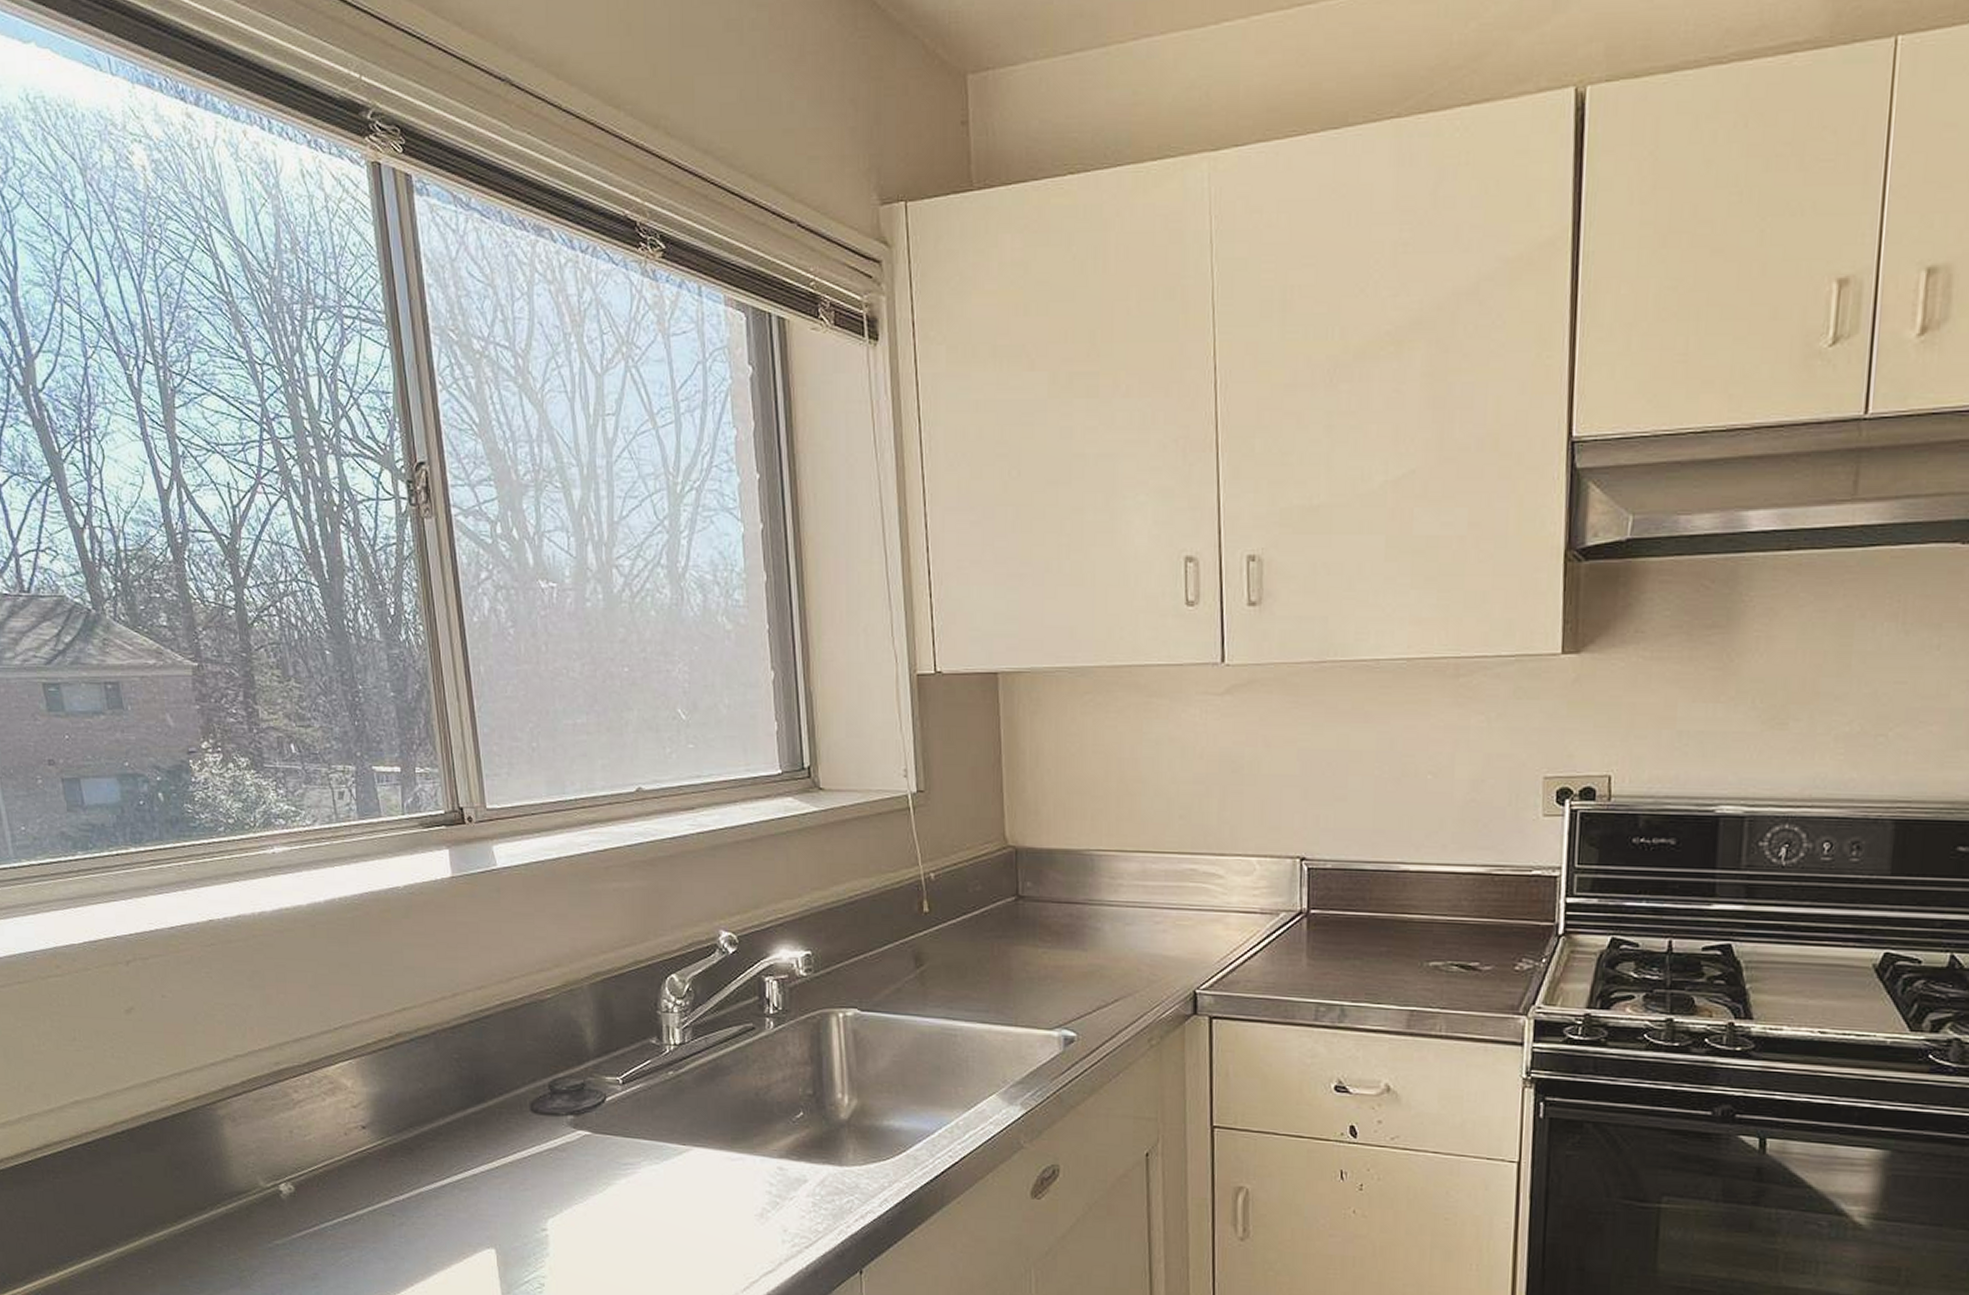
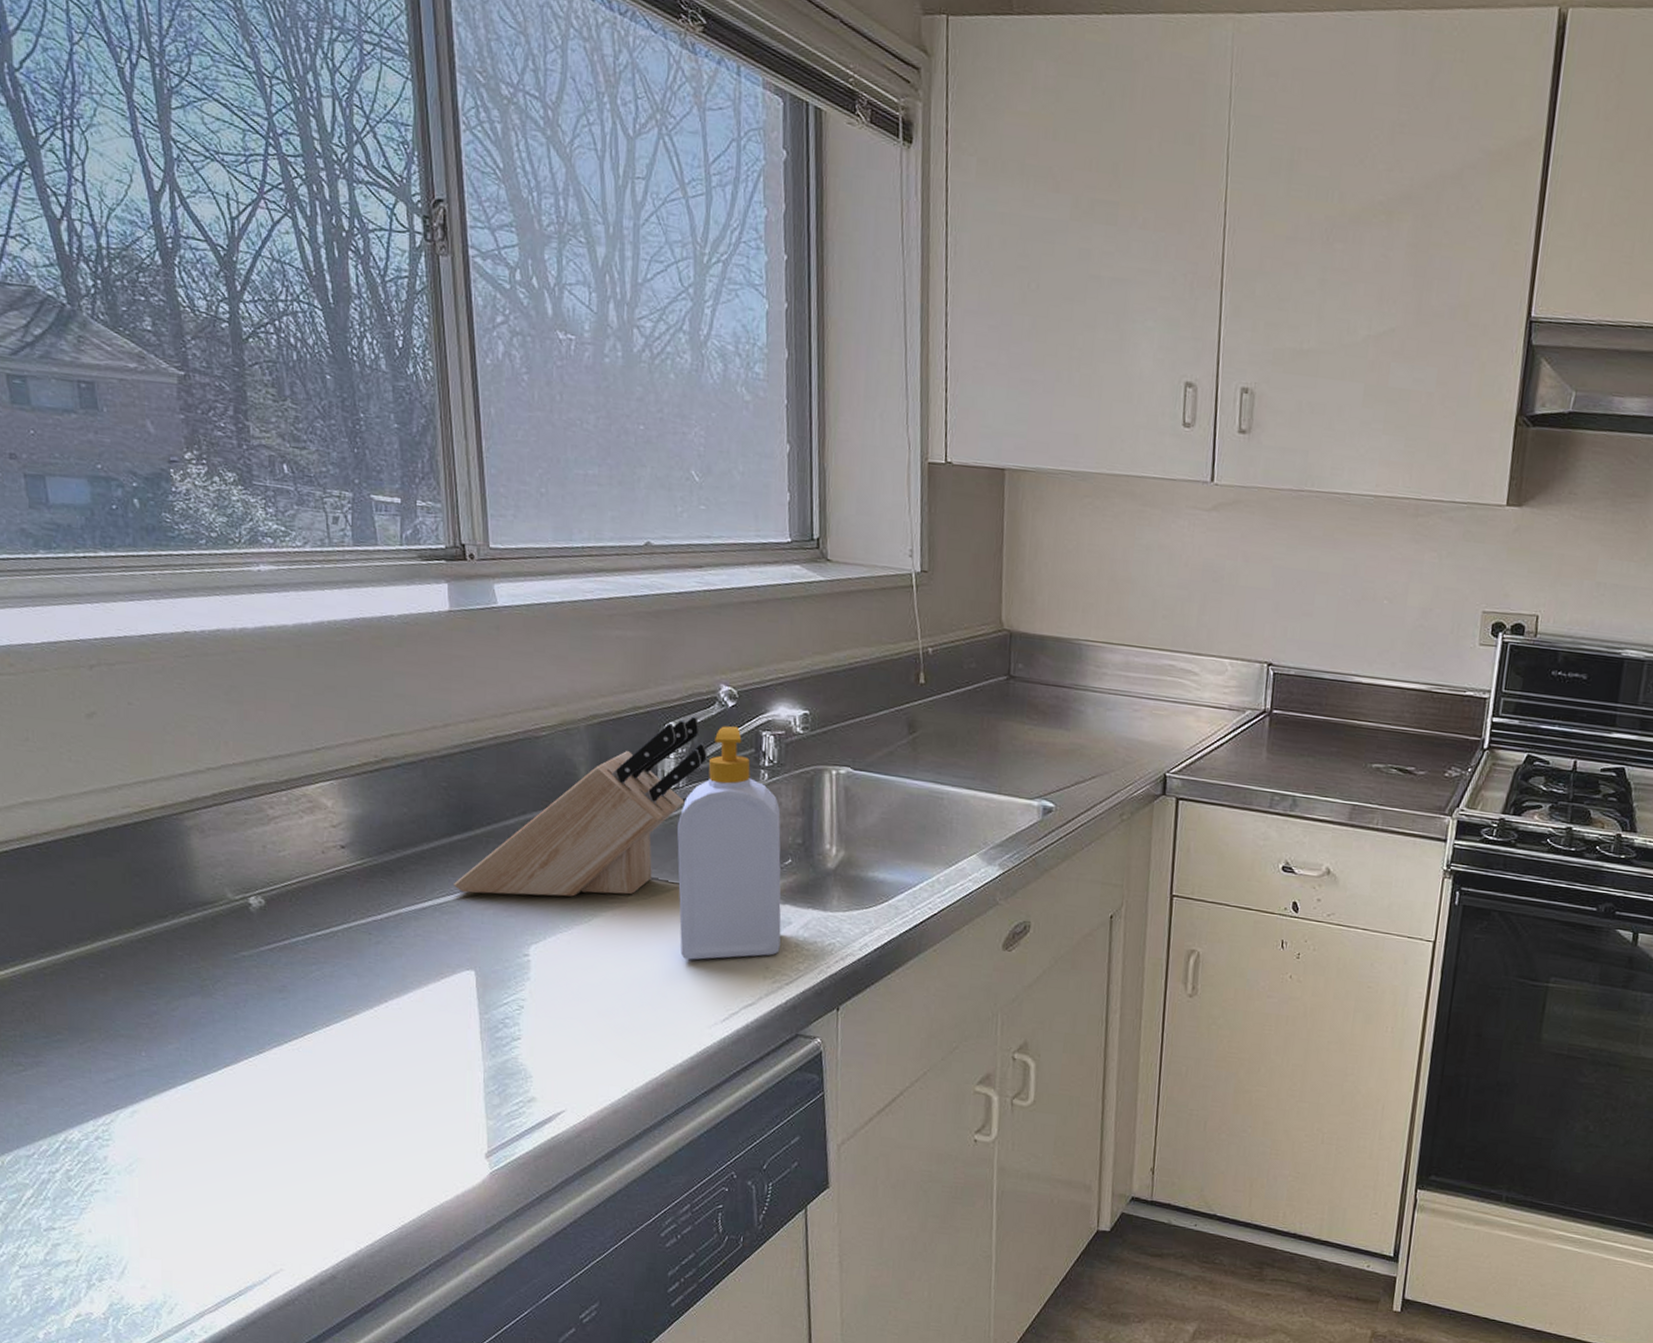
knife block: none [470,967,712,1168] -> present [454,716,708,897]
soap bottle: none [685,973,797,1226] -> present [676,726,782,960]

